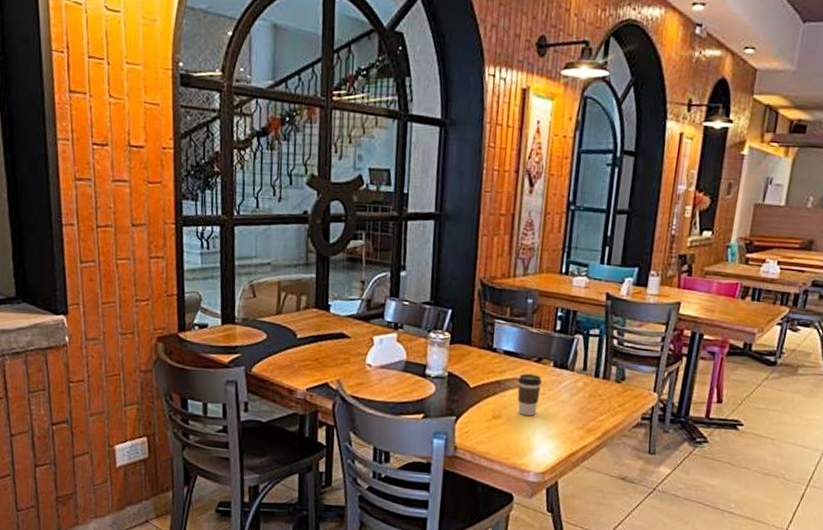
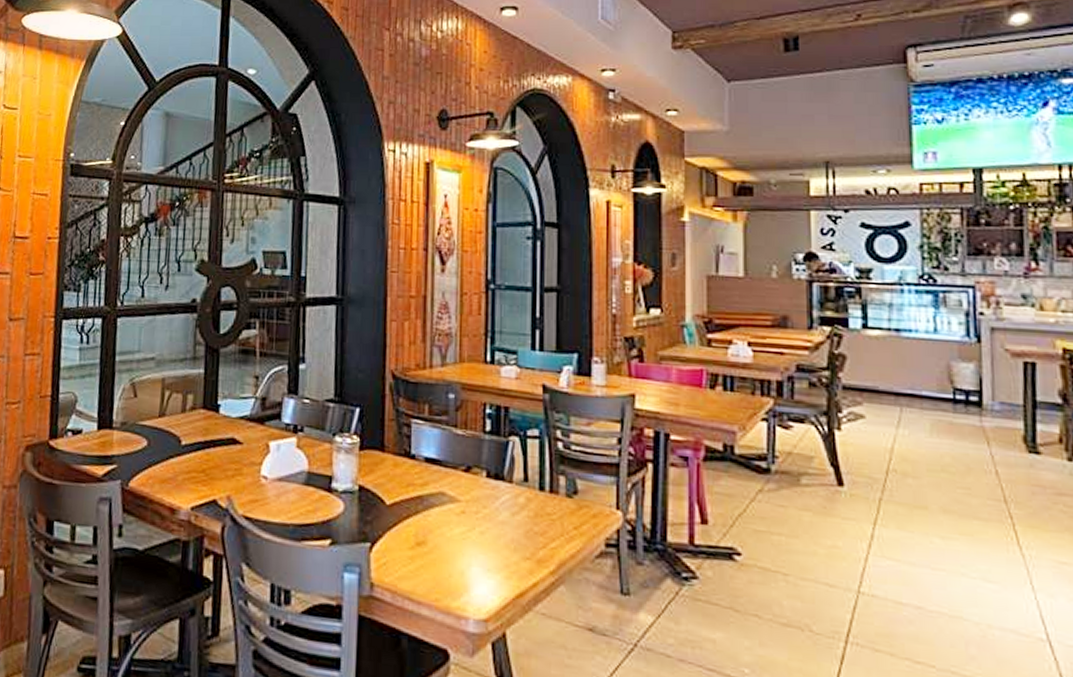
coffee cup: present [517,373,542,416] -> none [443,486,473,542]

